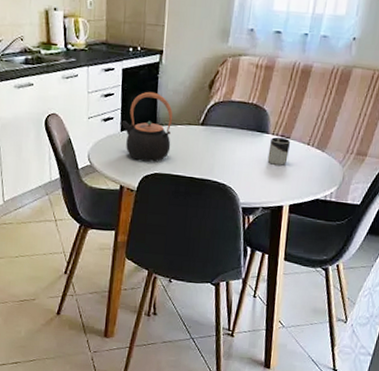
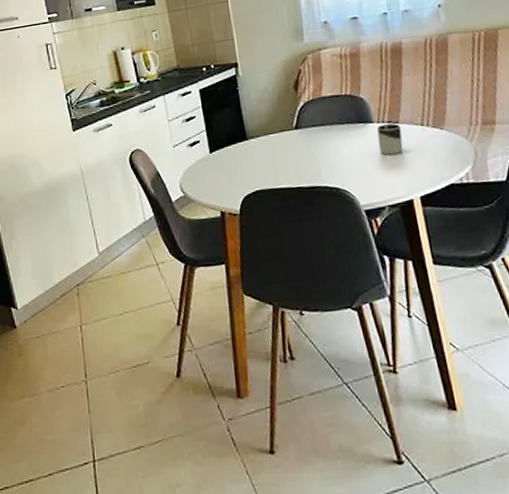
teapot: present [120,91,173,162] -> none [207,105,268,181]

